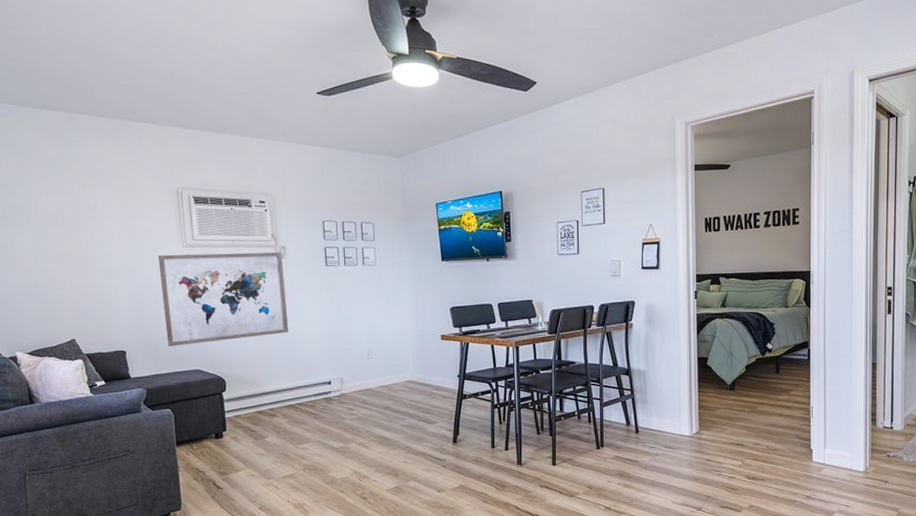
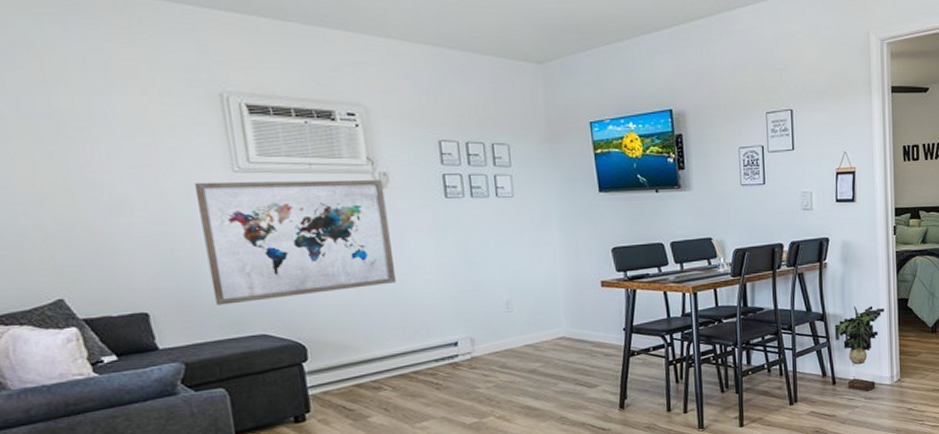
decorative plant: none [638,362,685,441] -> present [834,306,884,392]

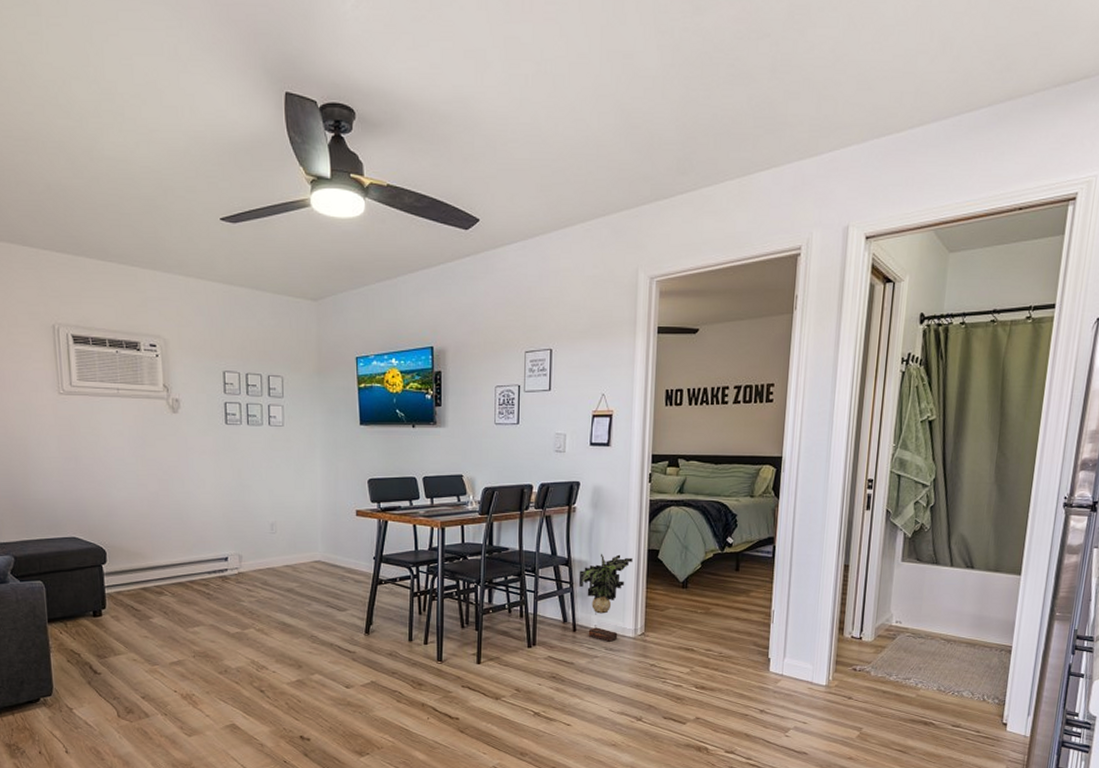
wall art: present [193,179,397,305] -> none [29,402,181,509]

